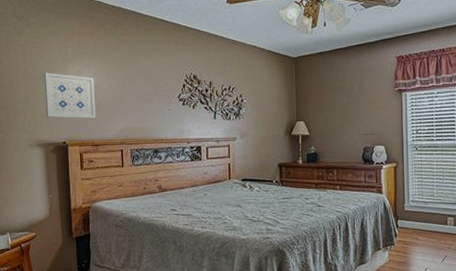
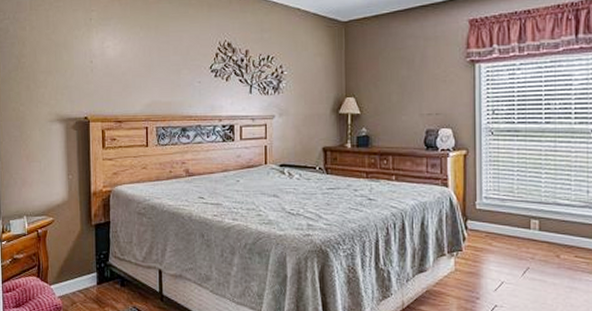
wall art: present [43,72,96,119] -> none [66,39,120,92]

